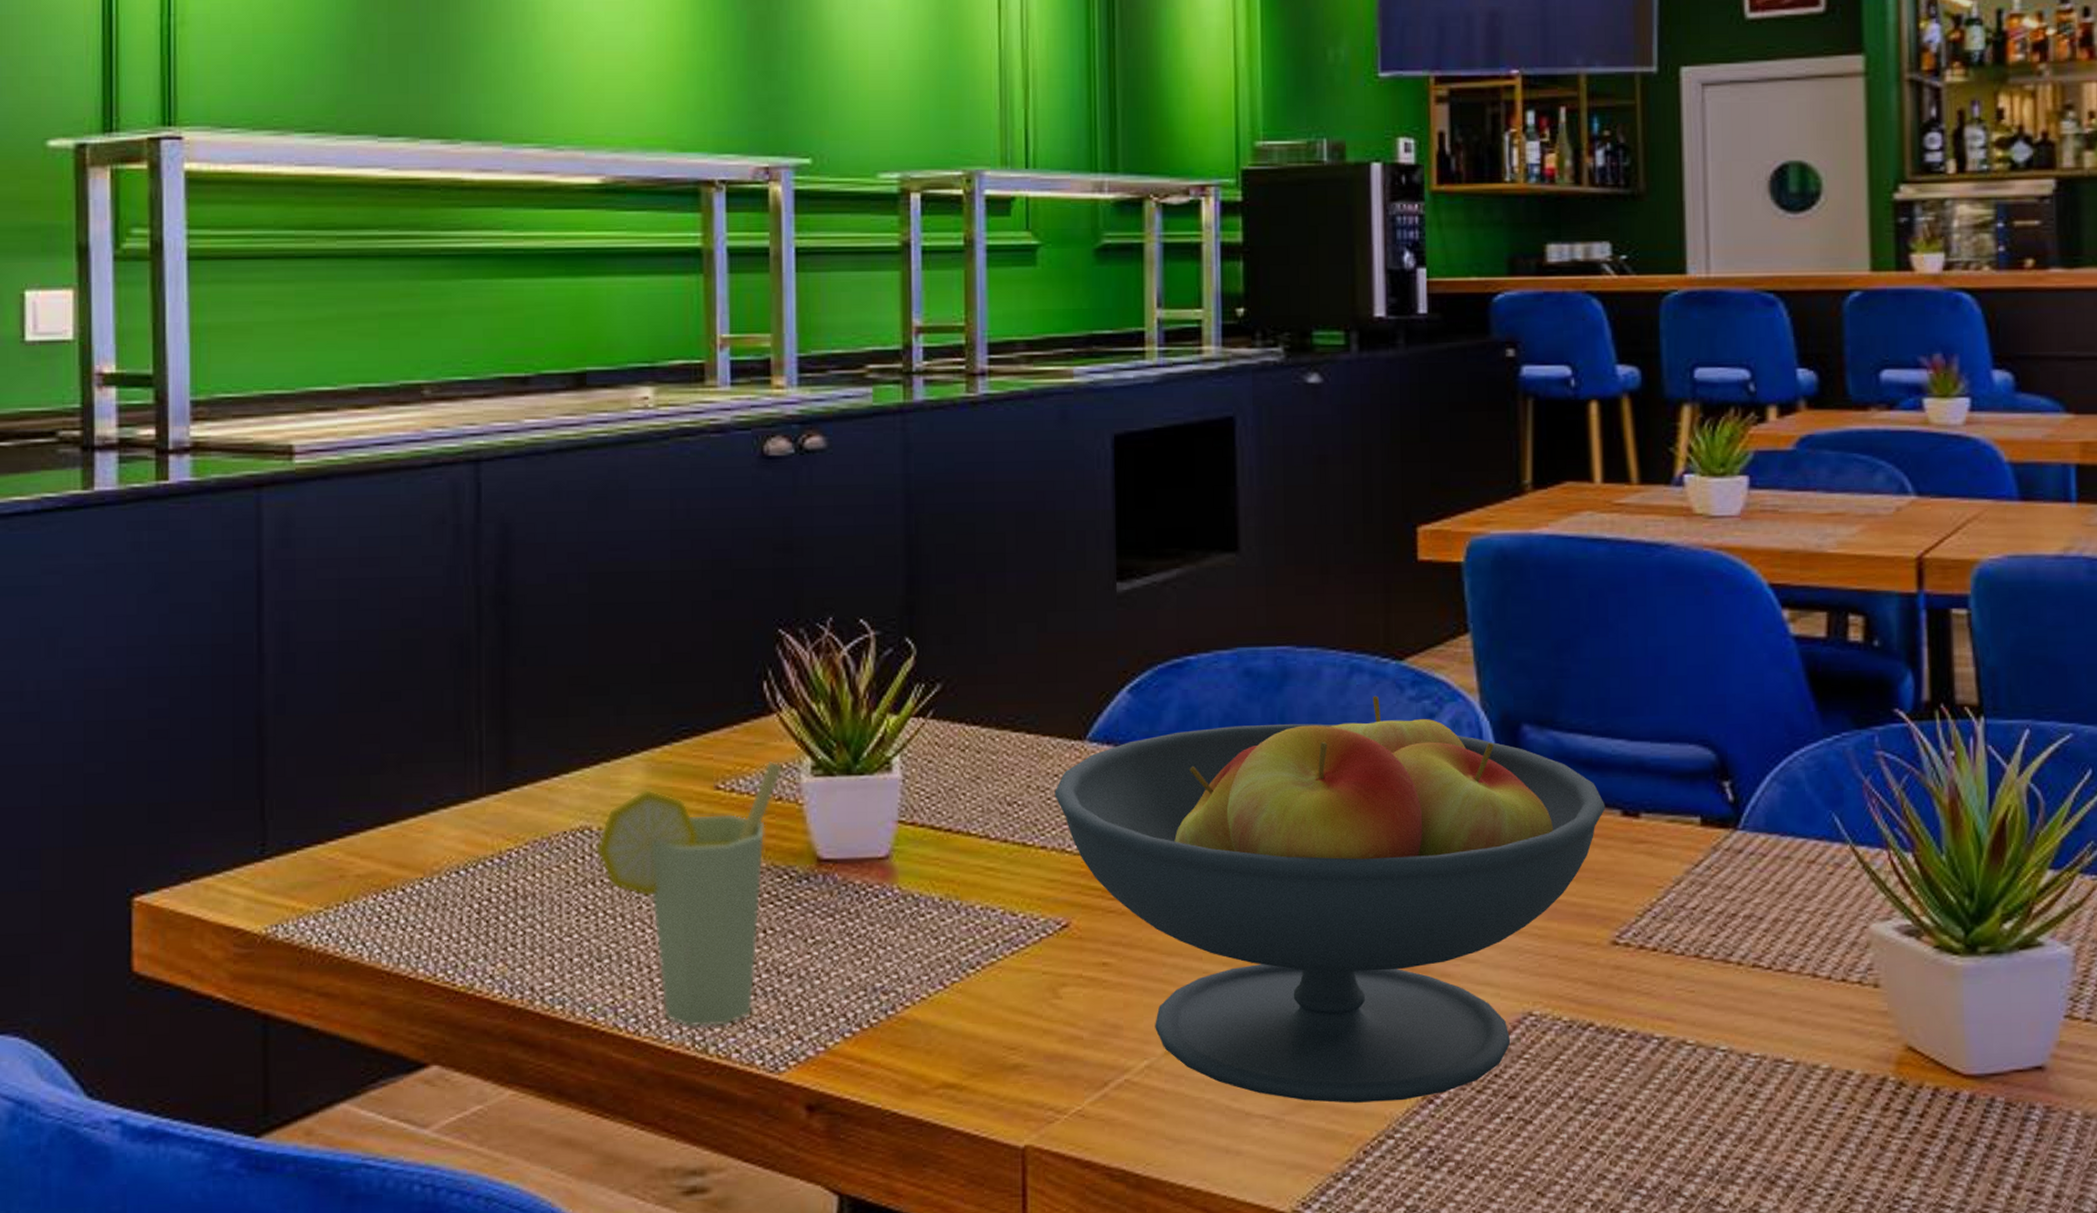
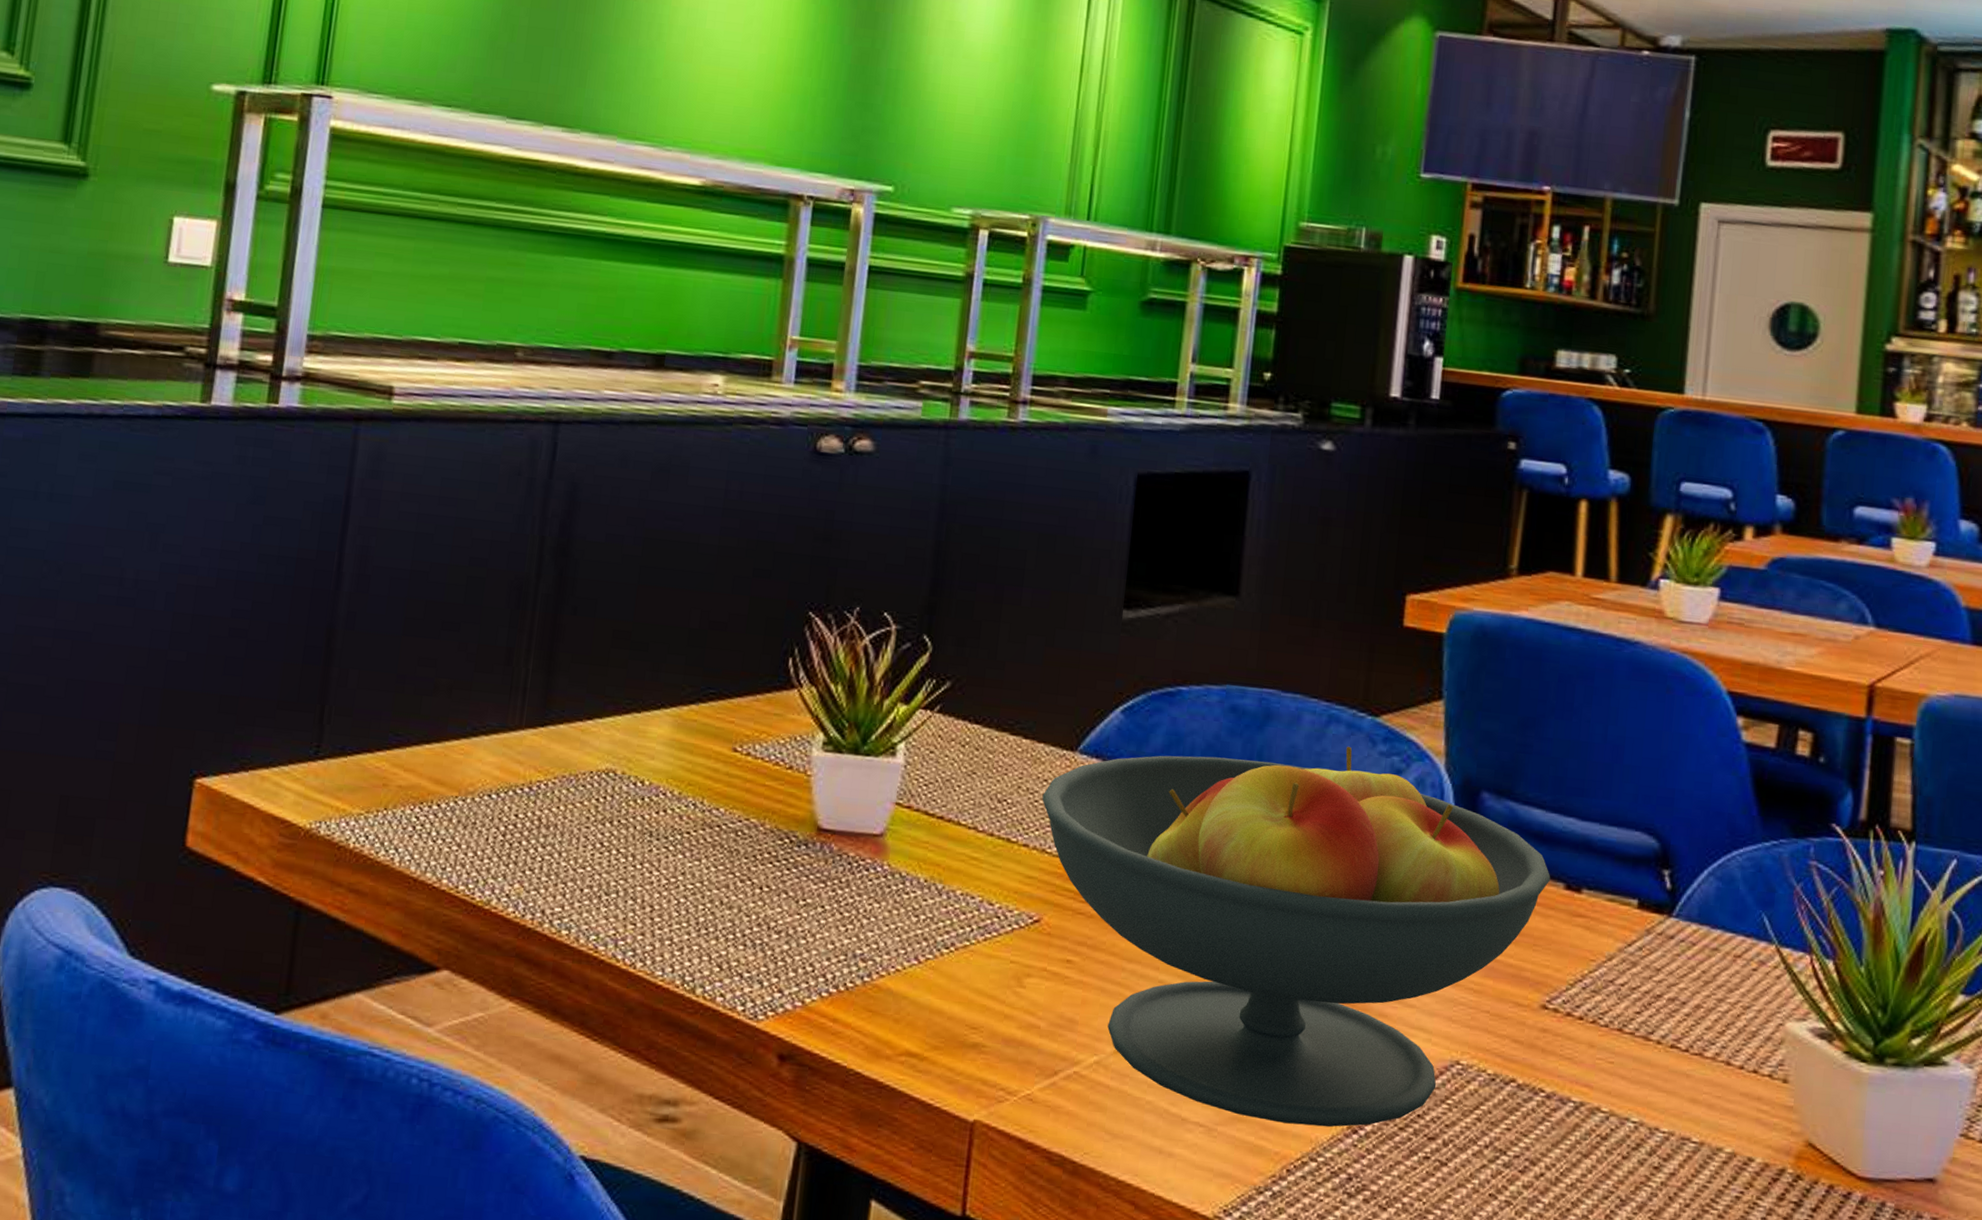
cup: present [595,761,783,1028] -> none [617,732,797,971]

